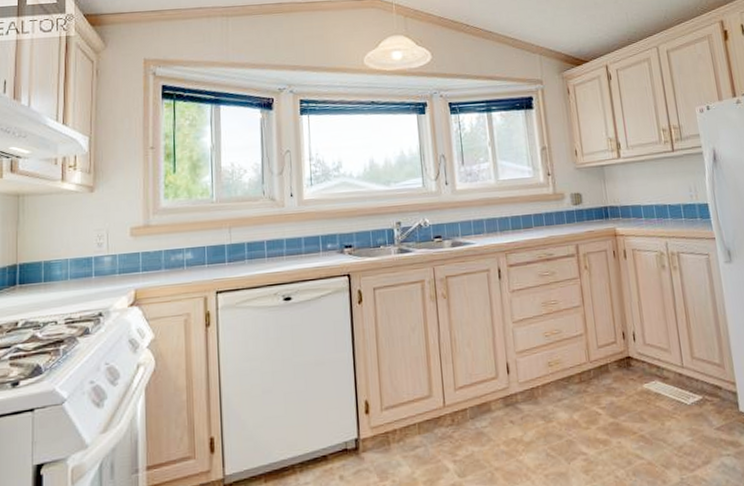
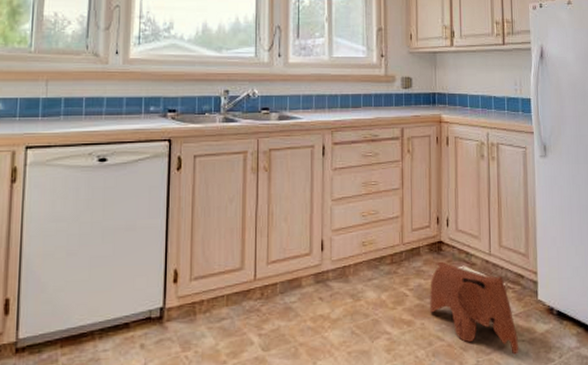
toy elephant: none [622,377,725,470] -> present [429,261,519,355]

